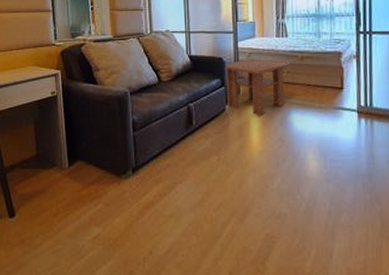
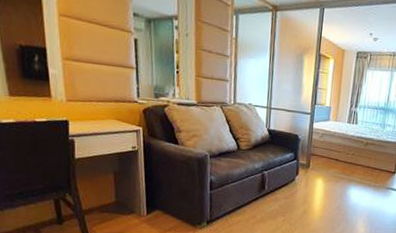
coffee table: present [224,59,290,116] -> none [298,139,356,188]

